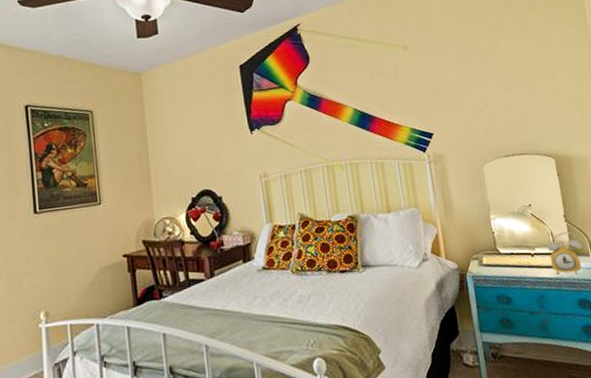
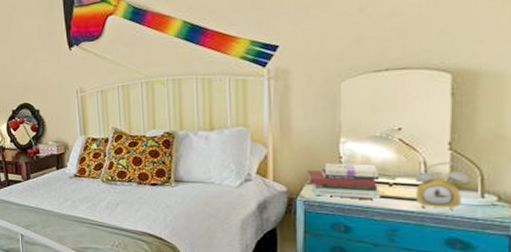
books: none [471,237,528,271] -> present [307,163,381,201]

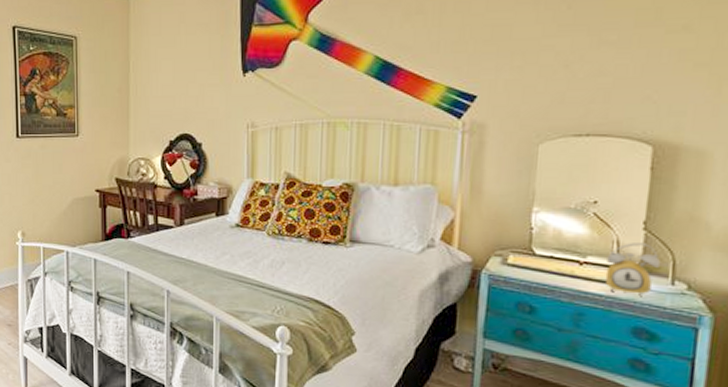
books: present [307,163,381,201] -> none [495,234,571,279]

